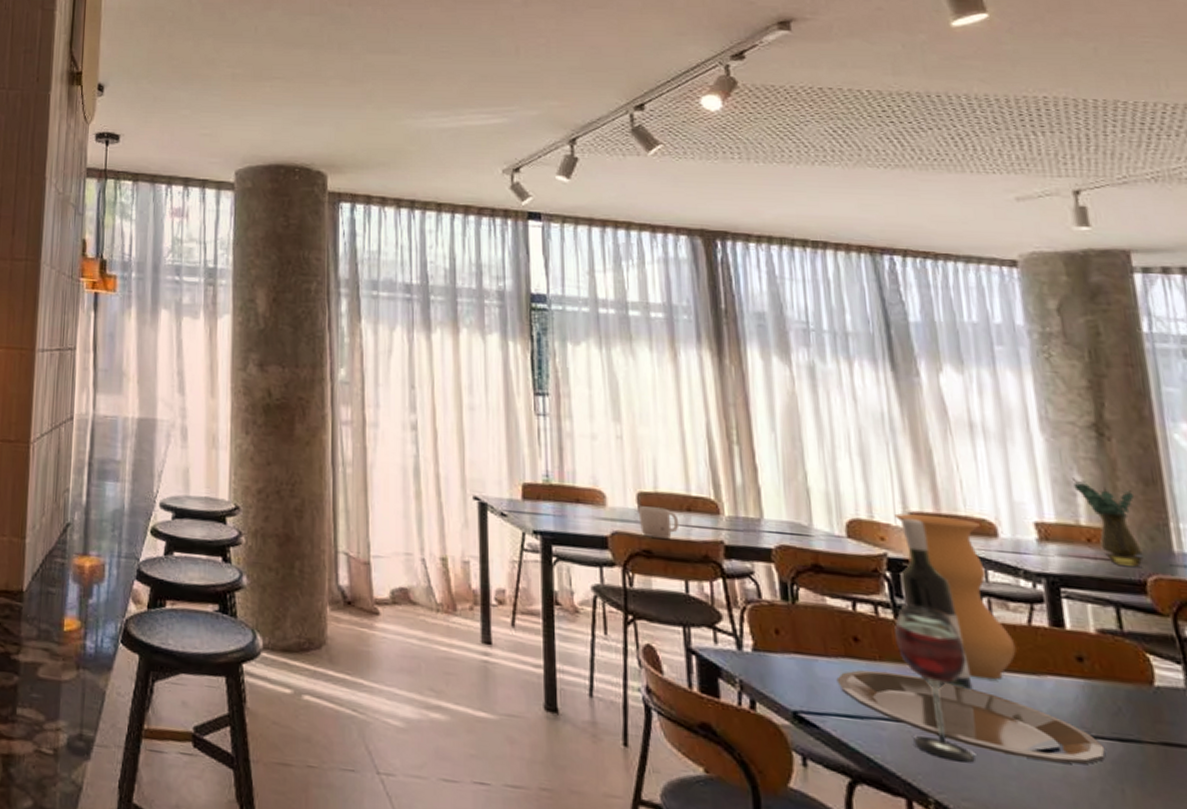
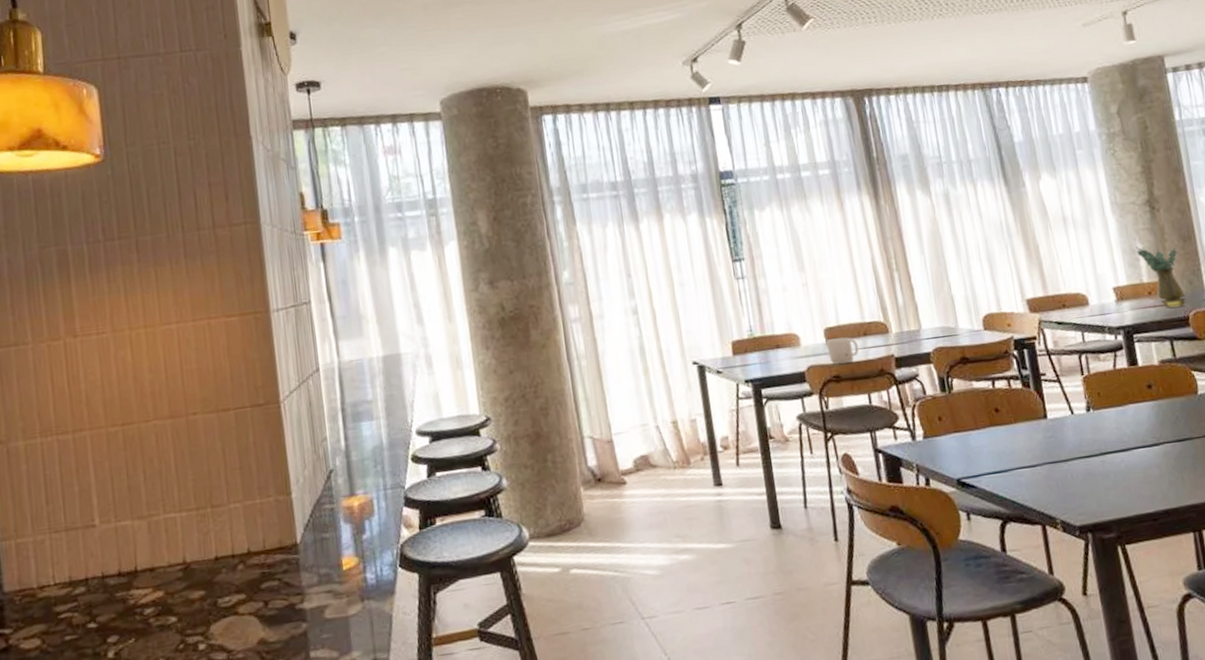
plate: present [836,670,1106,765] -> none [985,427,1170,473]
vase: present [894,513,1017,680] -> none [1016,296,1108,419]
wineglass: present [894,604,975,763] -> none [1023,372,1085,487]
bottle: present [900,518,973,691] -> none [1021,304,1081,430]

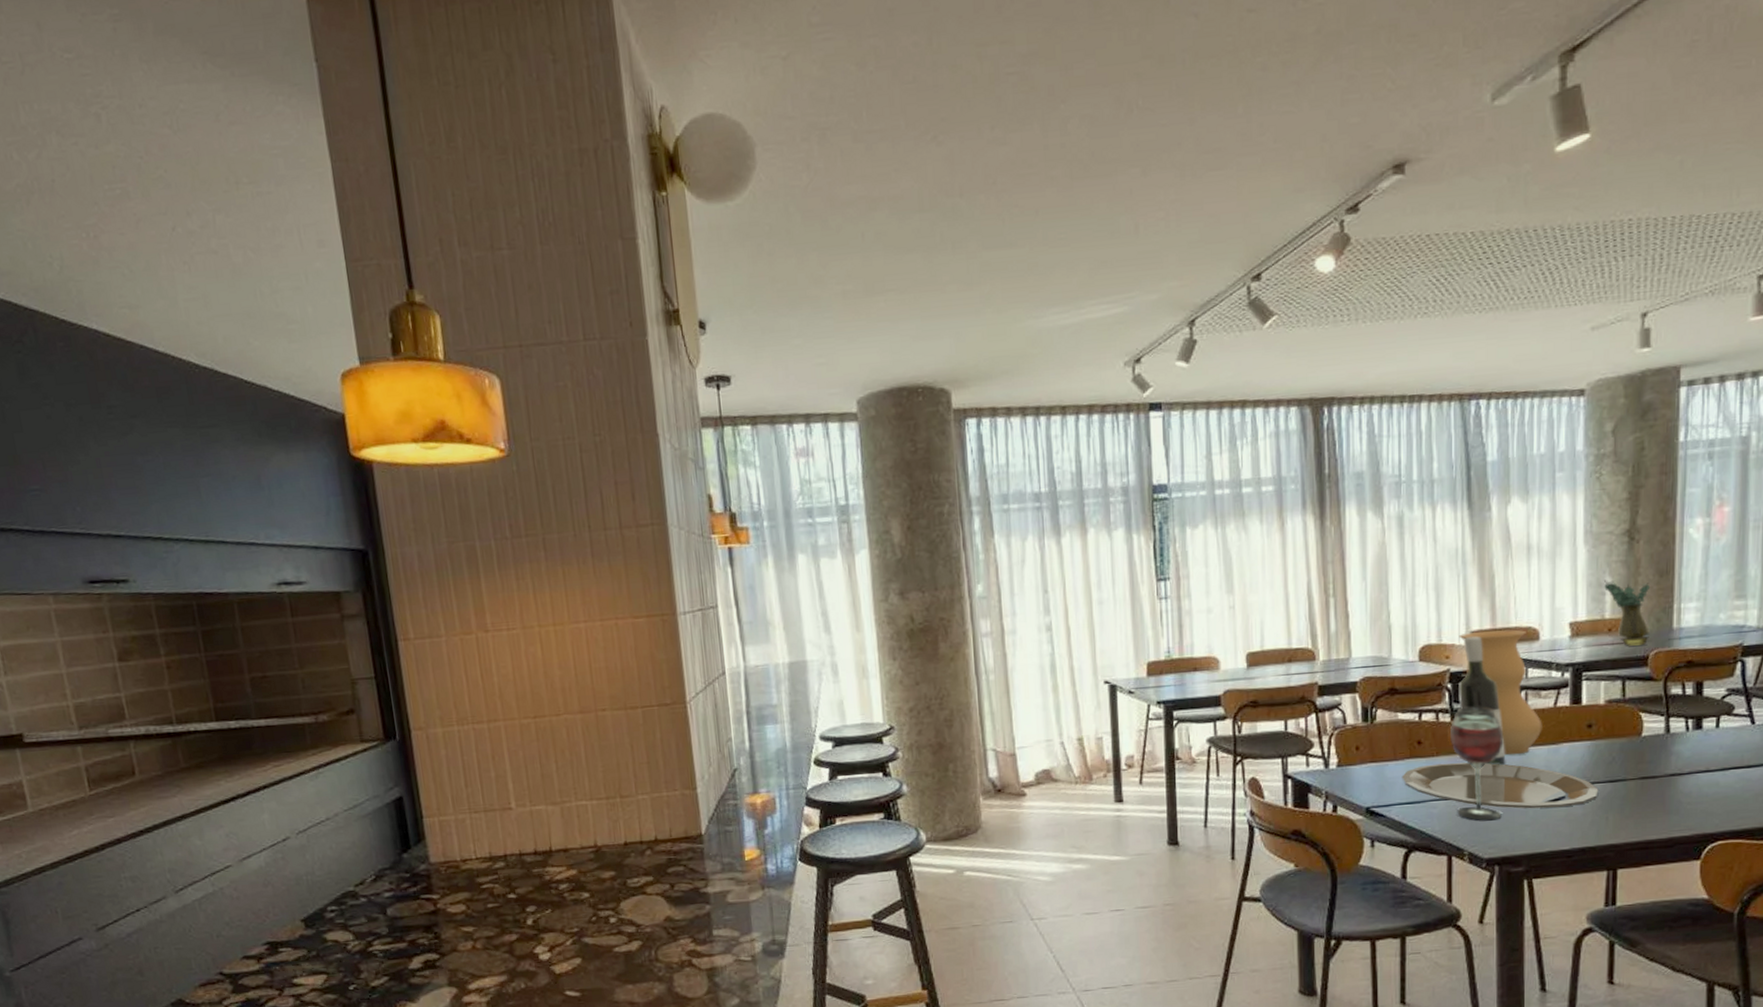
mug: present [825,337,859,365] -> none [1247,663,1281,690]
plate: none [985,427,1170,473] -> present [1402,762,1599,809]
vase: none [1016,296,1108,419] -> present [1459,629,1542,755]
bottle: none [1021,304,1081,430] -> present [1459,636,1506,766]
wineglass: none [1023,372,1085,487] -> present [1450,706,1504,821]

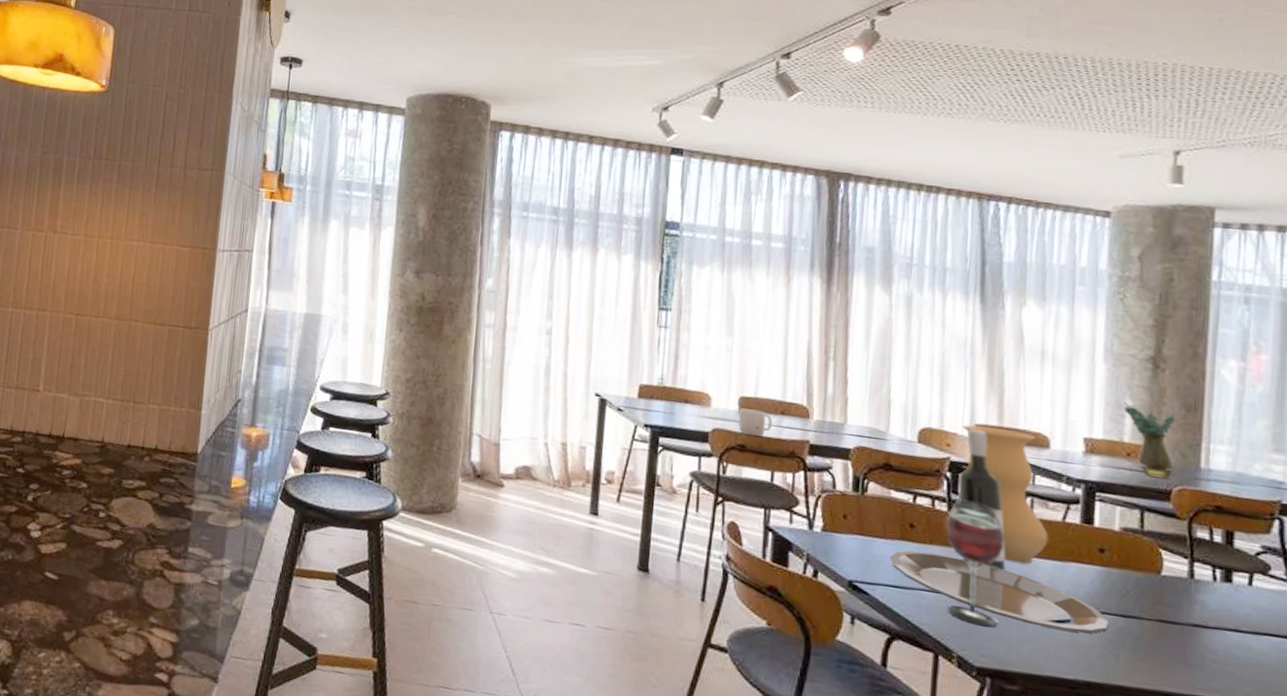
mug: none [1247,663,1281,690] -> present [738,408,773,437]

